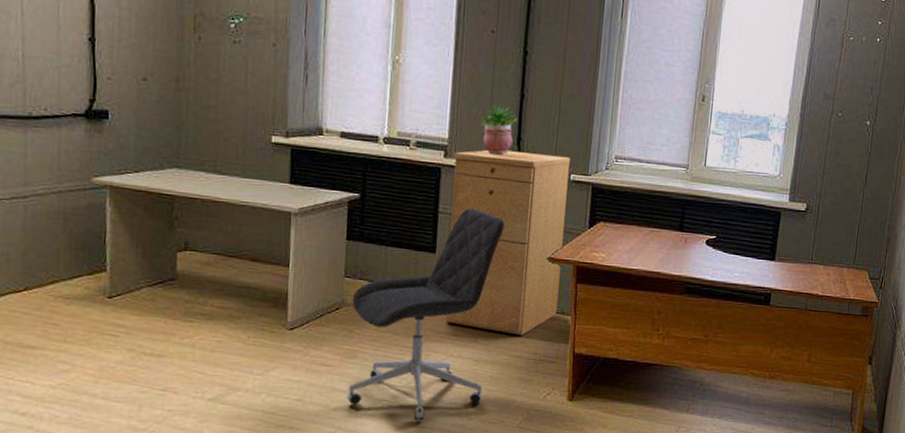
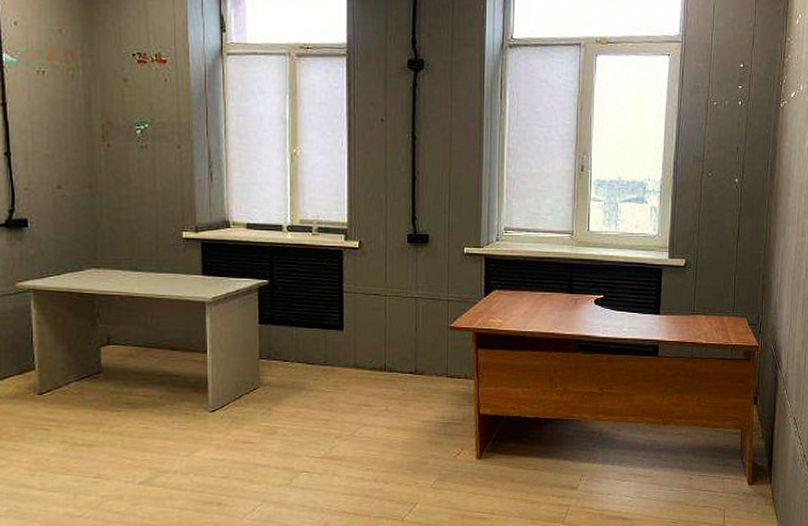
office chair: present [347,208,505,421] -> none [268,286,406,488]
filing cabinet: present [445,150,571,336] -> none [353,230,463,401]
potted plant: present [478,104,519,156] -> none [374,186,412,235]

